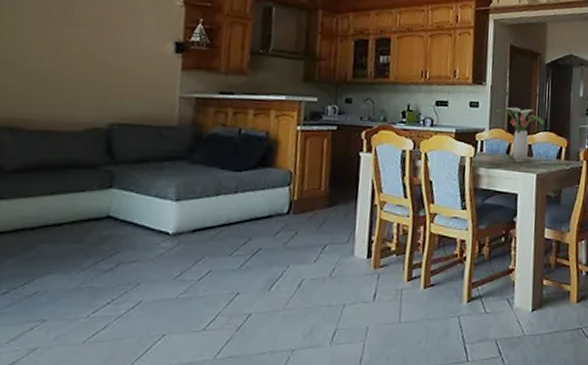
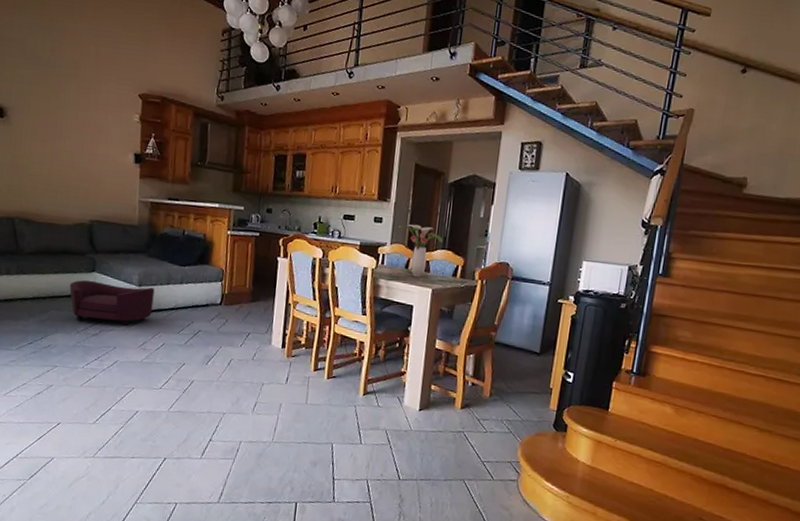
dog bed: none [72,199,199,254] -> present [69,280,155,326]

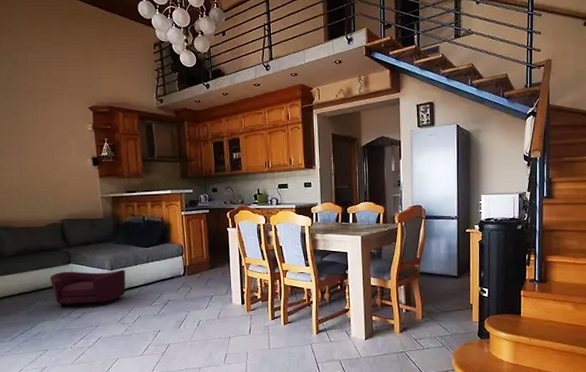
flower arrangement: present [398,224,443,278] -> none [325,184,364,228]

